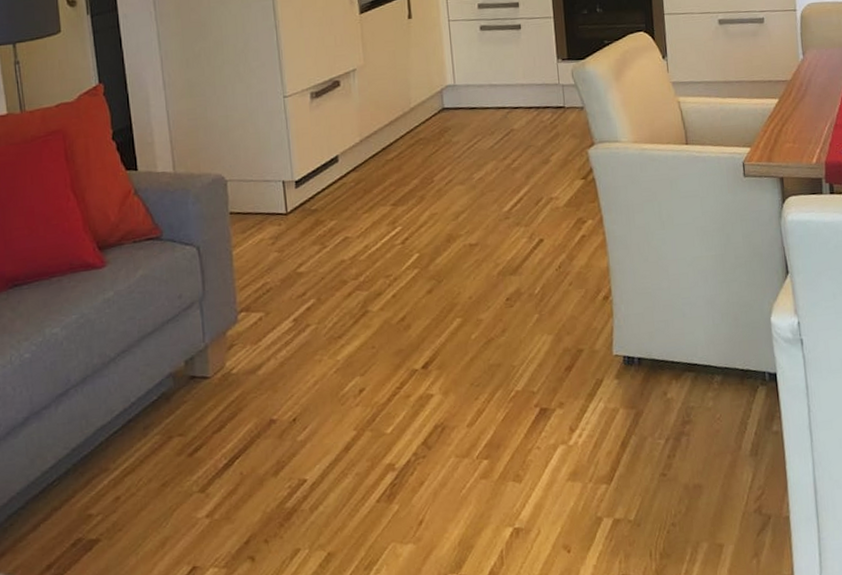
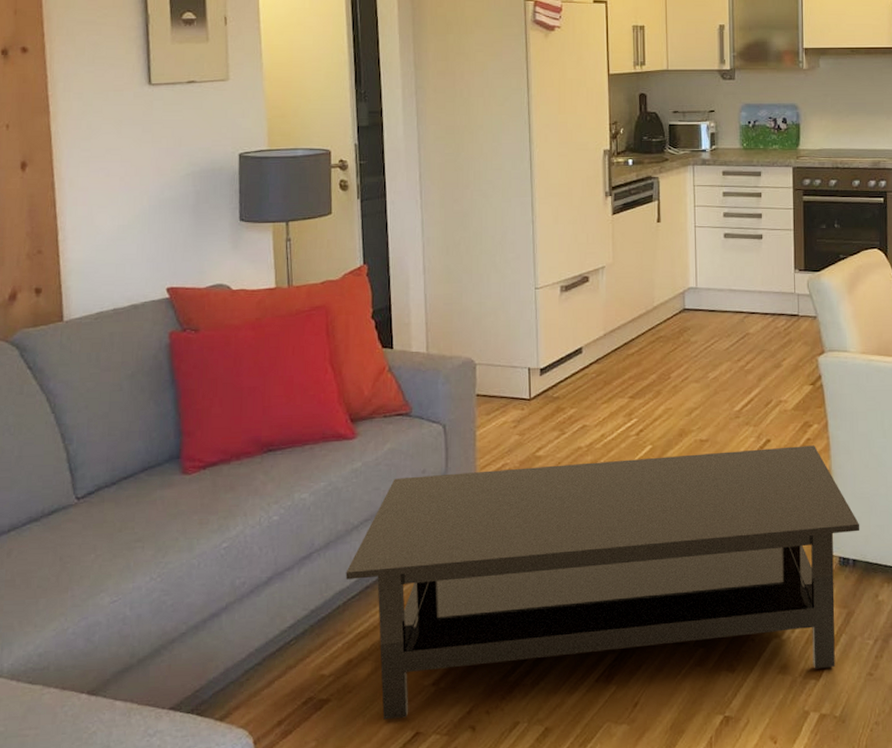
coffee table: none [106,242,644,557] -> present [345,445,860,720]

